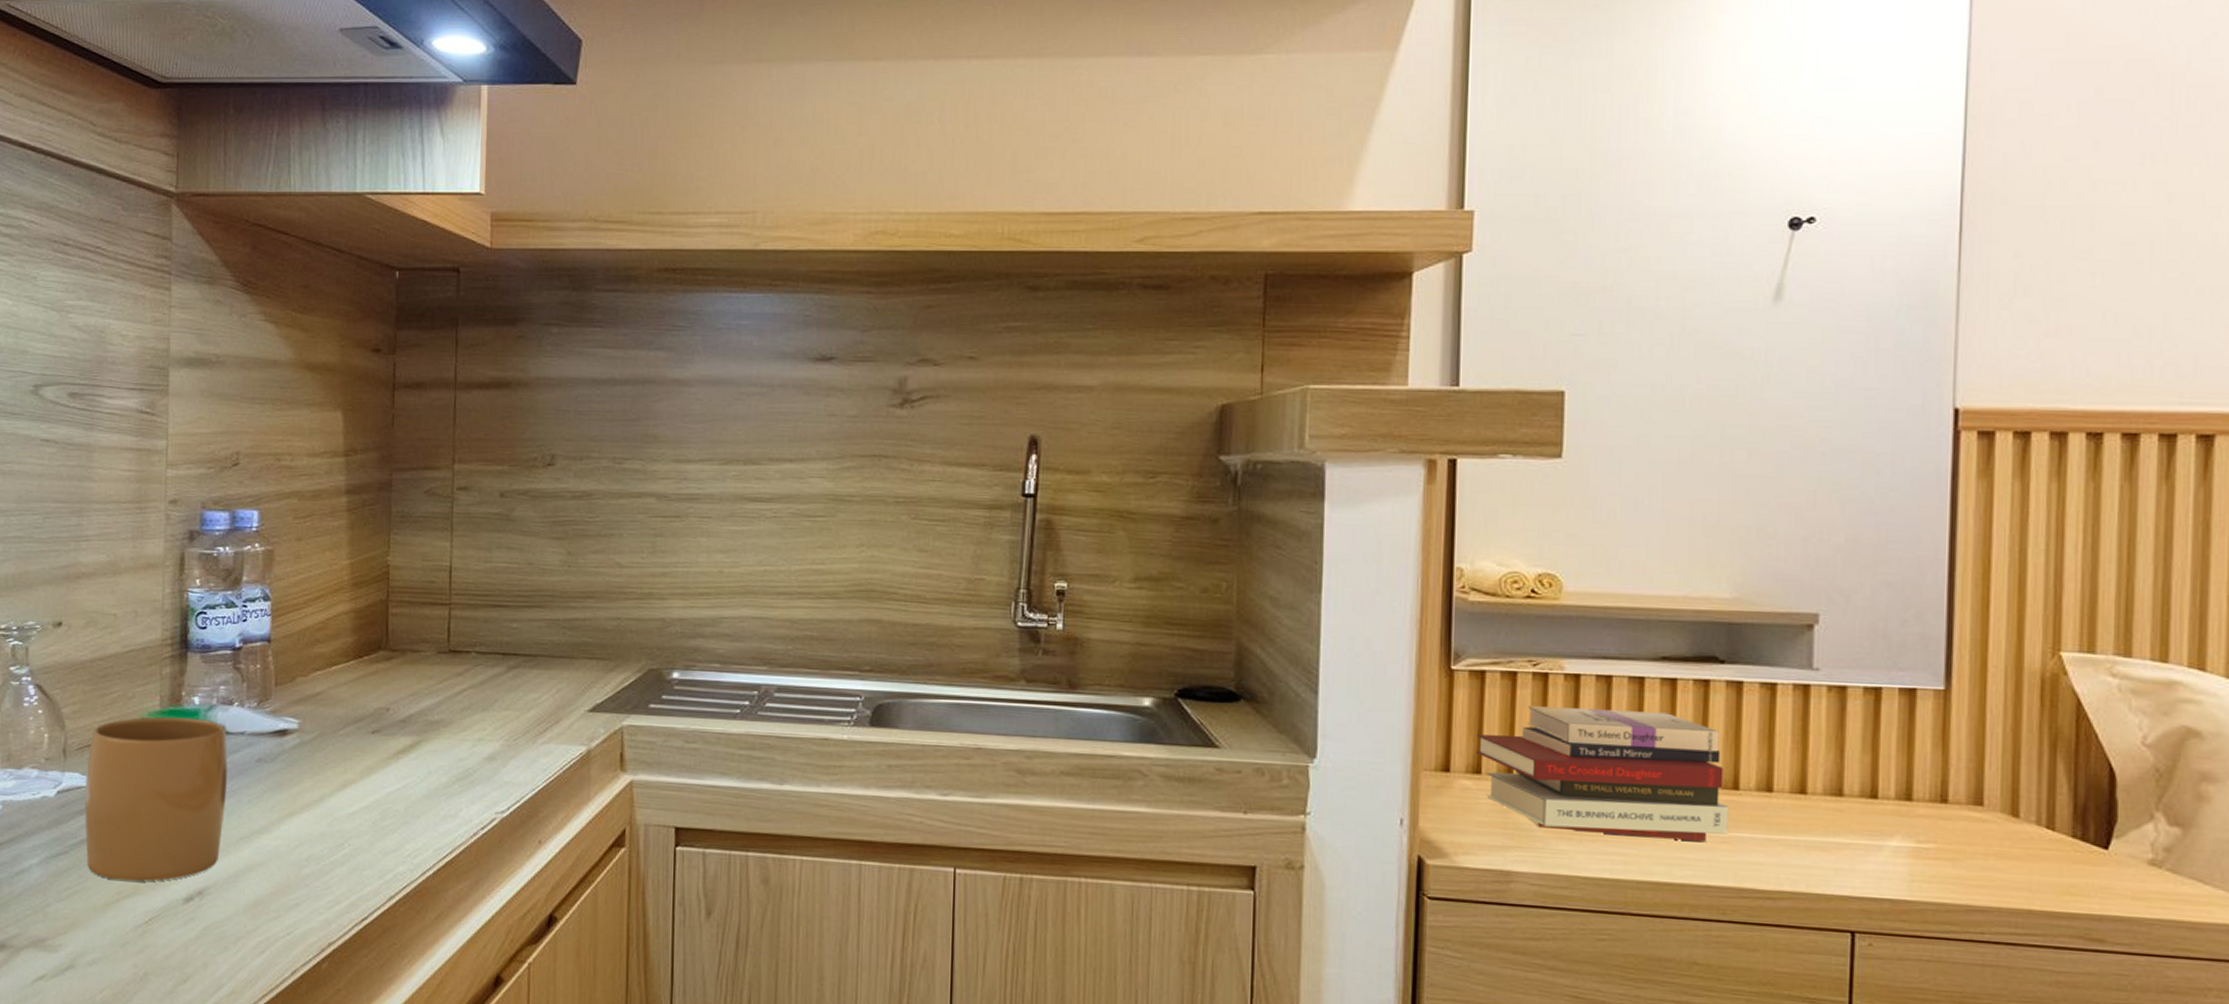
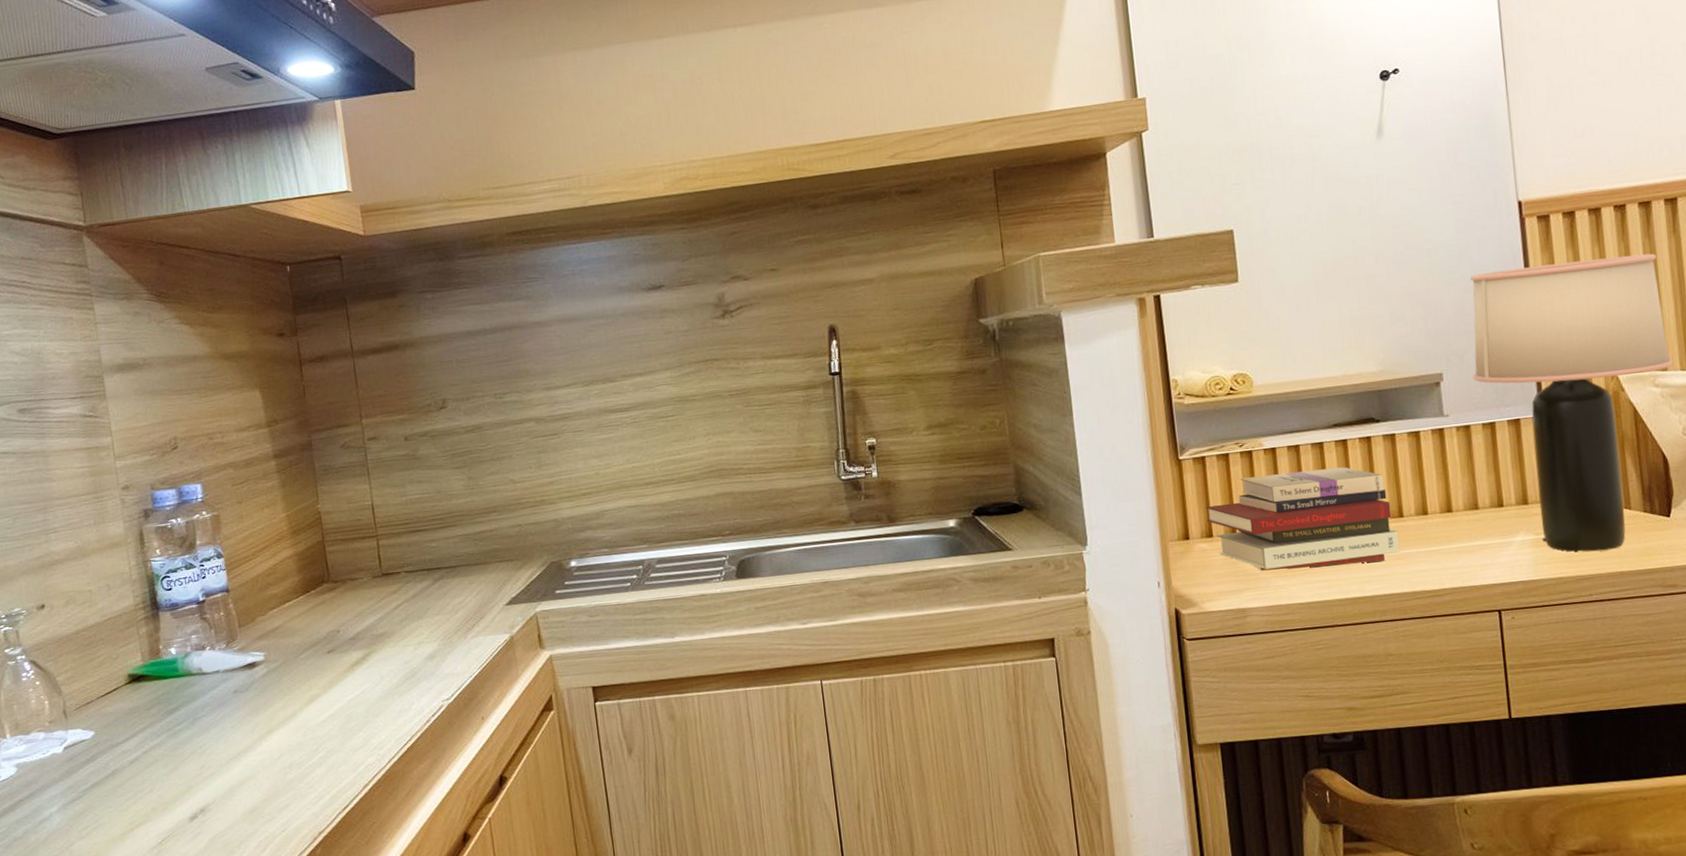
mug: present [85,716,228,882] -> none [86,665,214,813]
table lamp: none [1858,493,2142,880] -> present [1469,253,1674,552]

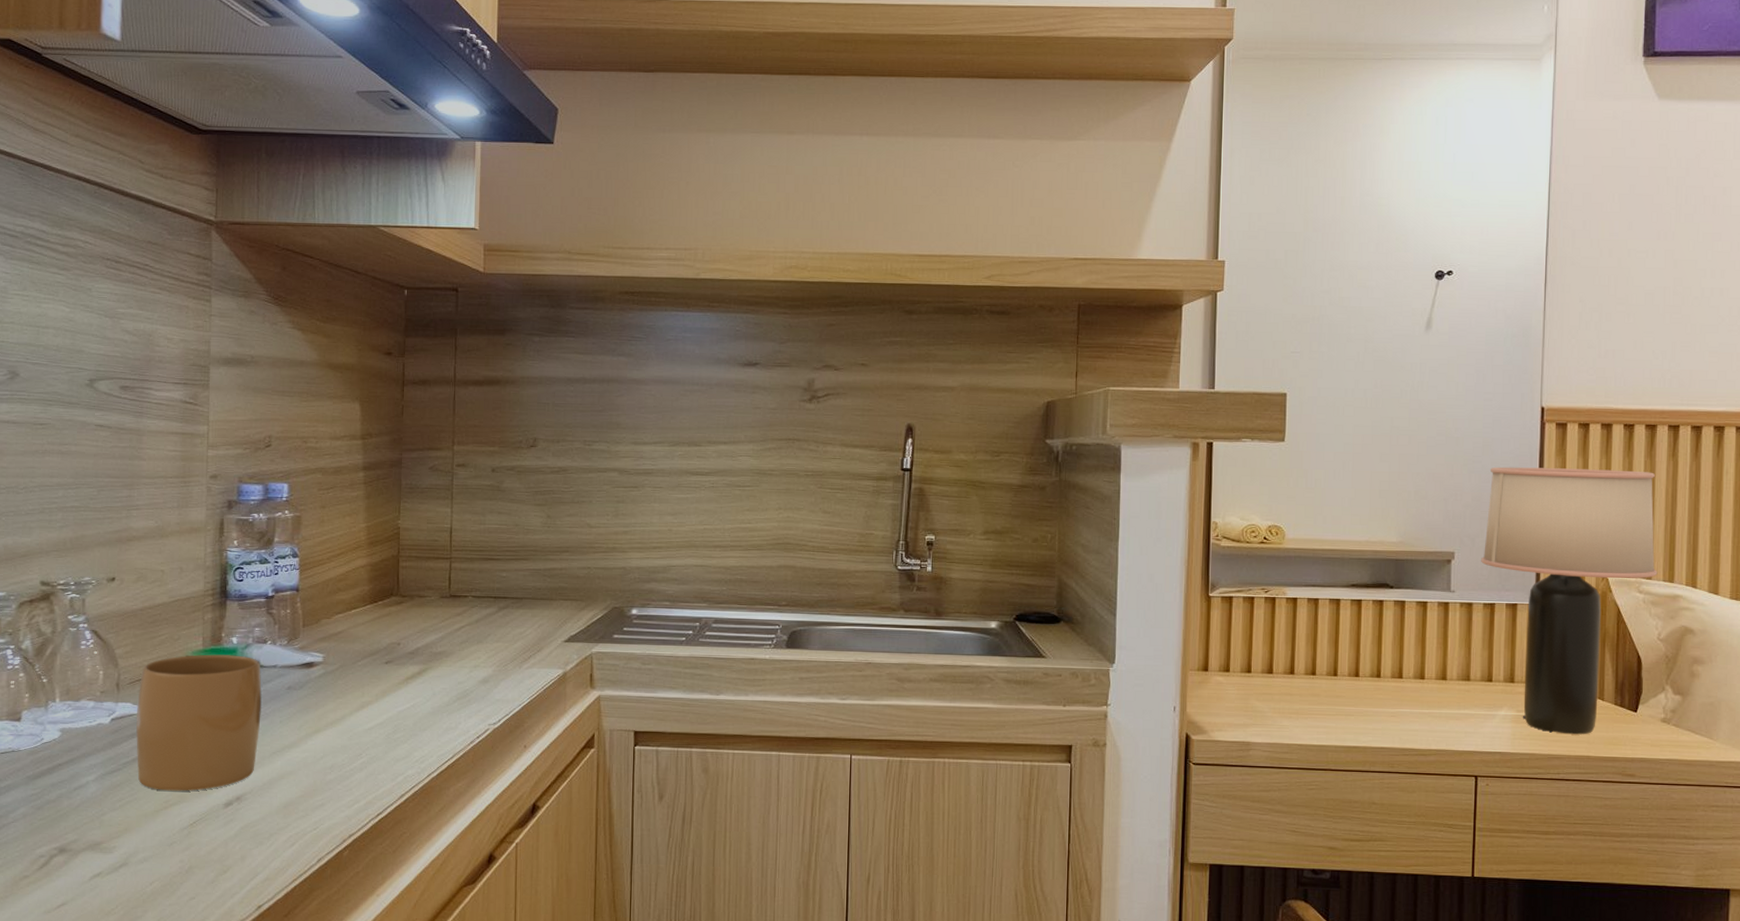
mug: none [86,665,214,813] -> present [136,654,262,791]
books: present [1205,467,1400,571] -> none [1226,622,1396,717]

